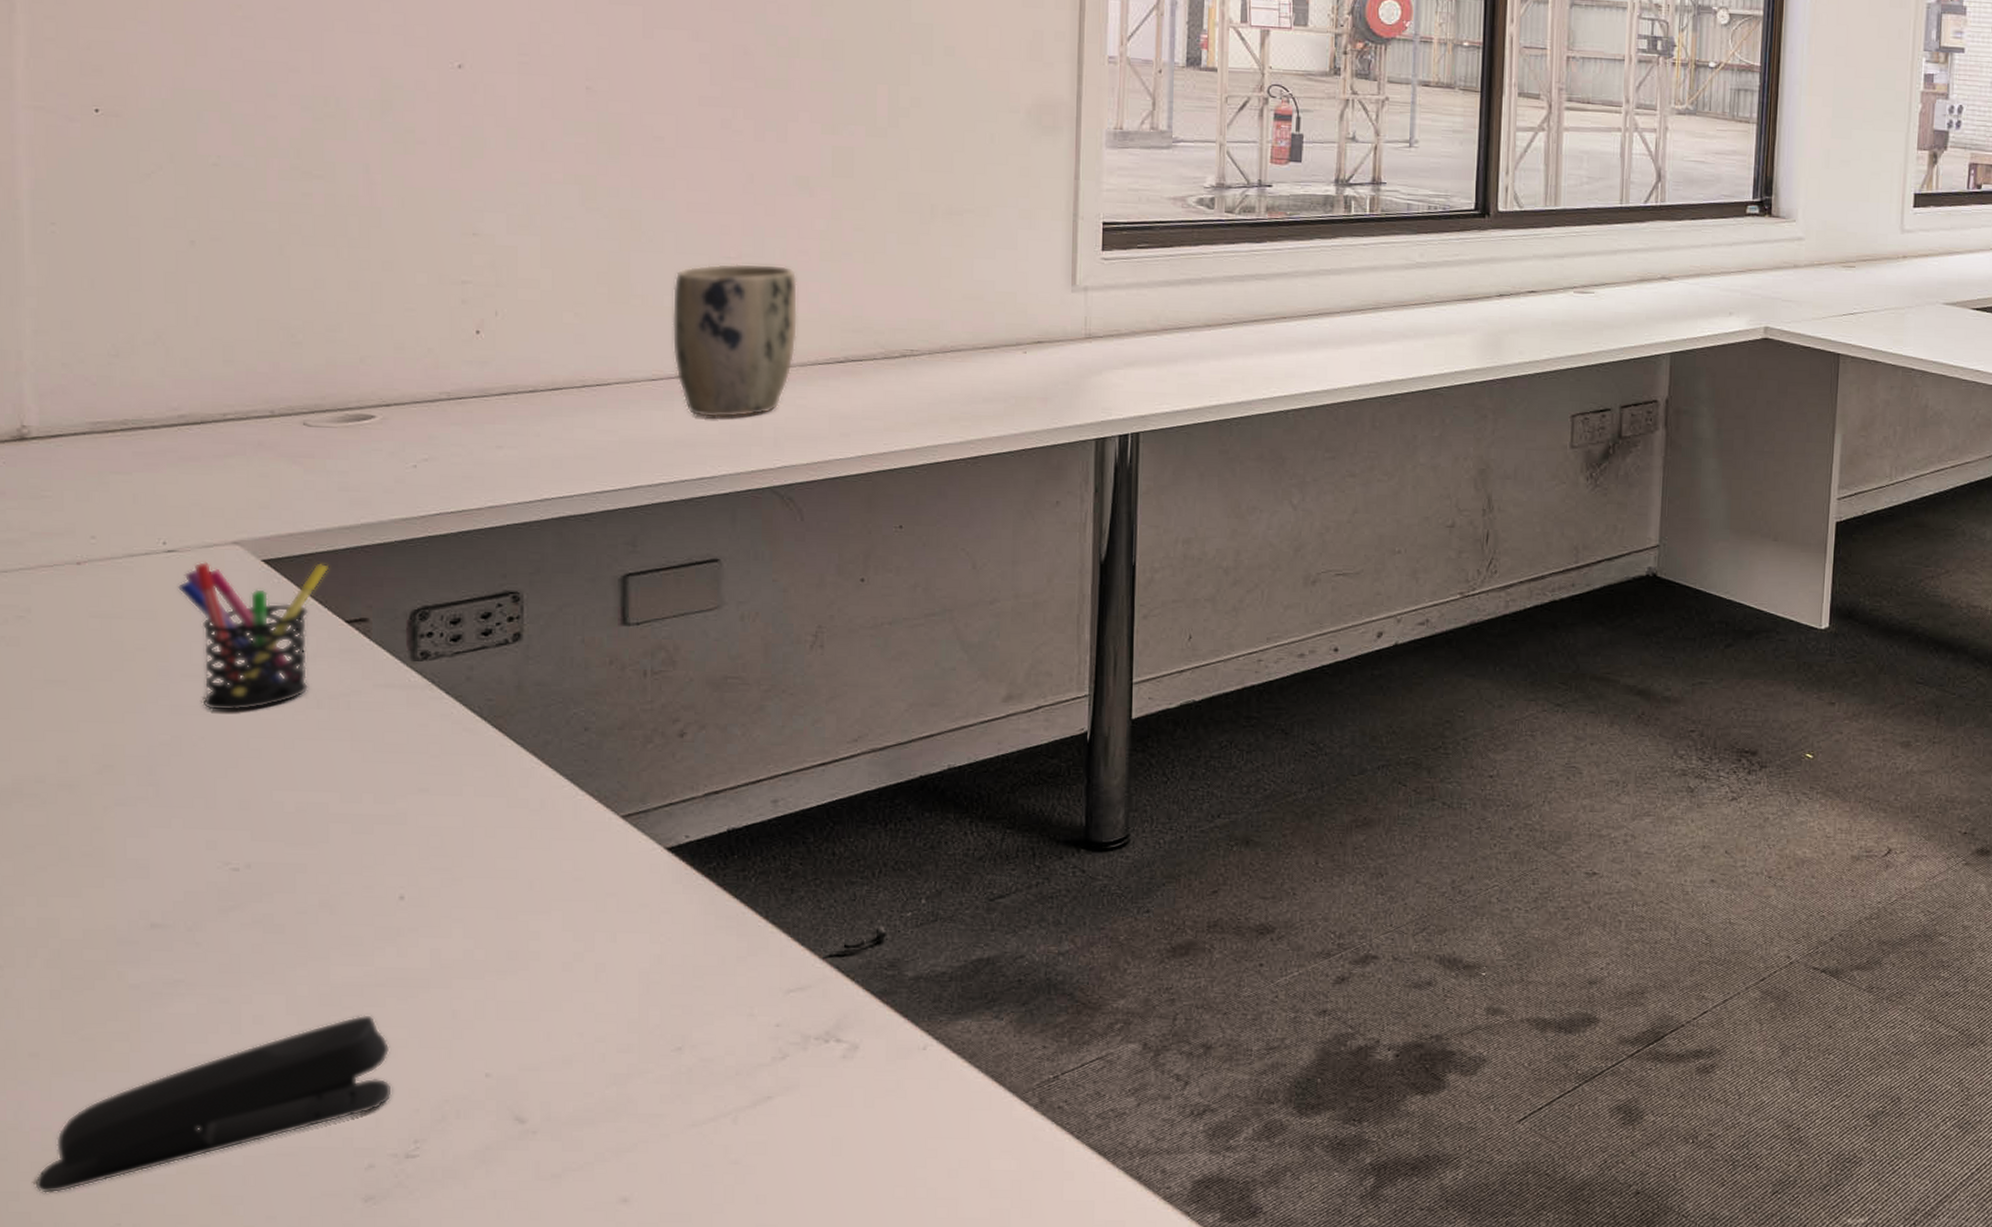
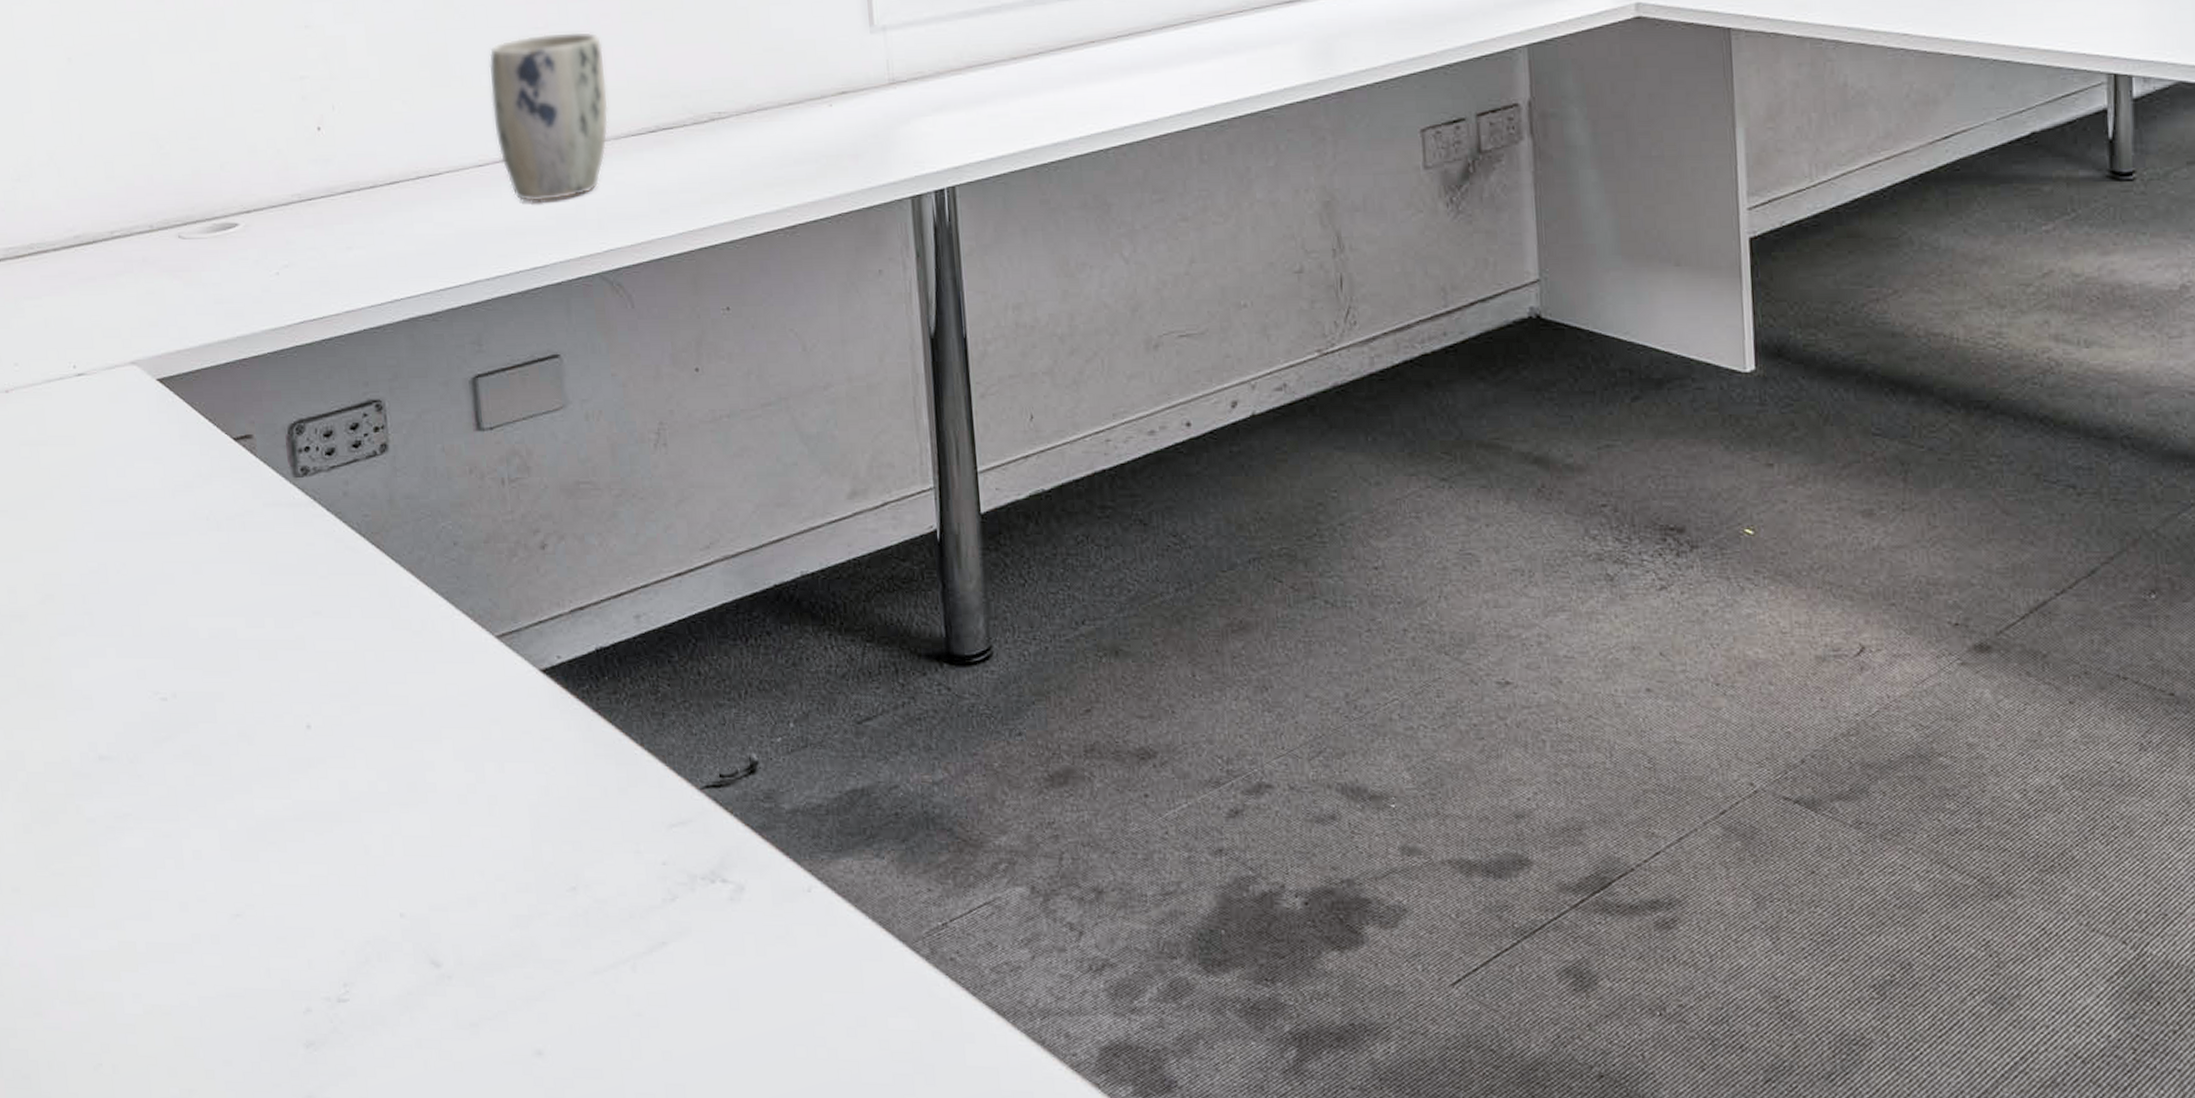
stapler: present [35,1015,392,1193] -> none [28,850,320,1031]
pen holder: present [177,561,328,712] -> none [89,379,214,537]

